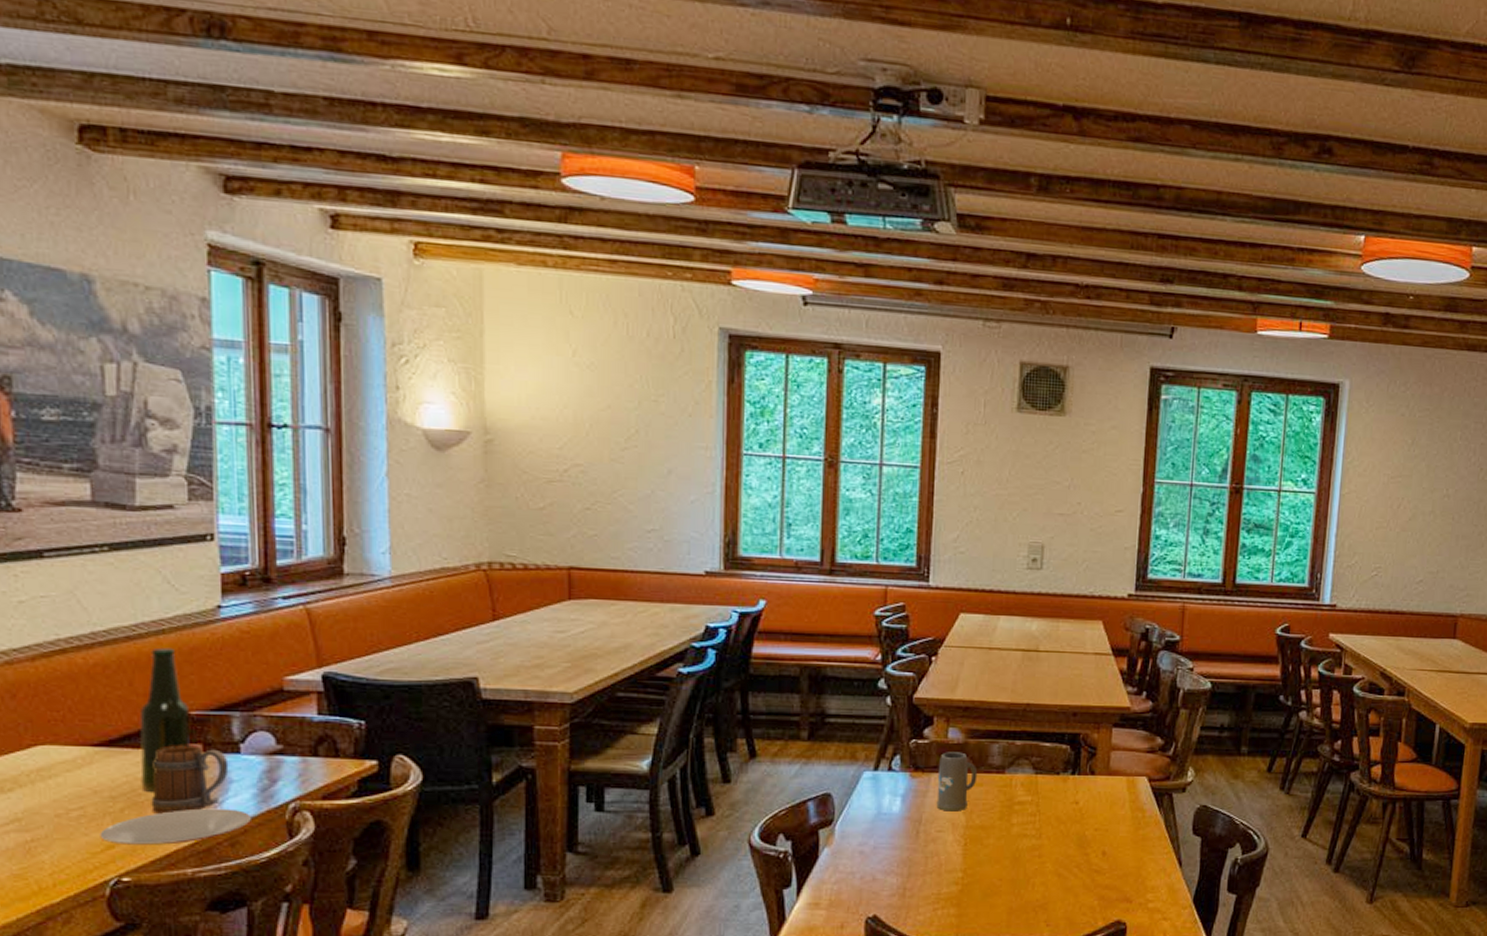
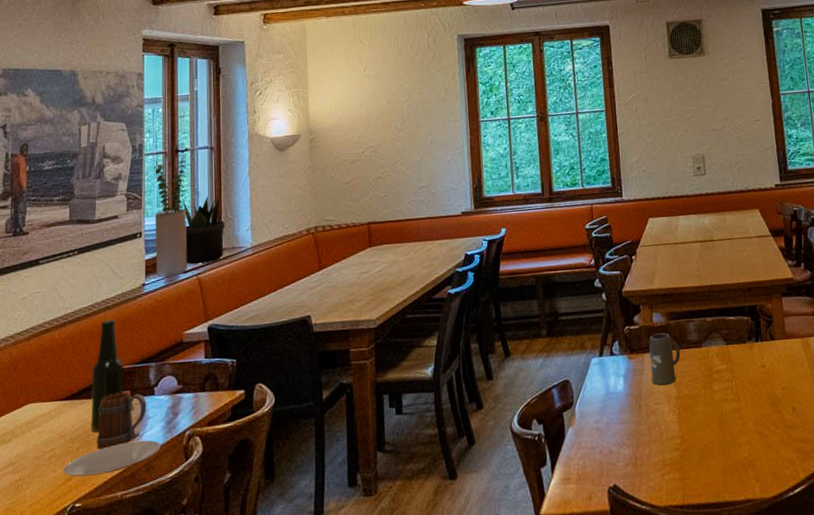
vase: none [230,431,289,601] -> present [153,154,187,278]
planter: none [278,494,350,590] -> present [181,194,226,265]

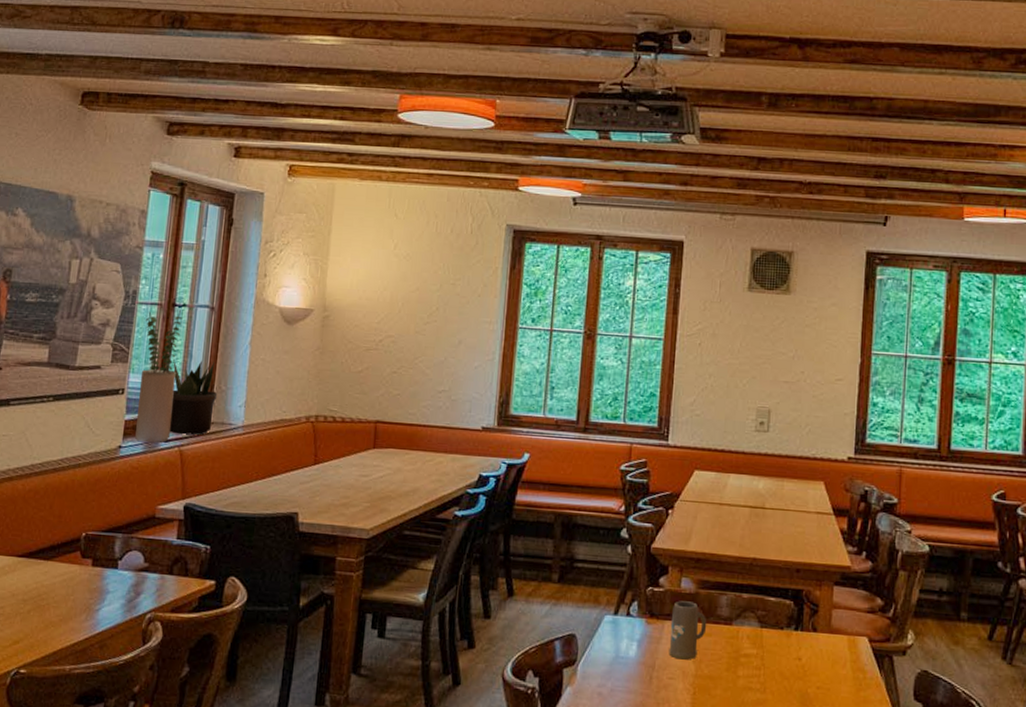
plate: present [63,440,160,478] -> none [10,613,118,644]
beer bottle: present [90,319,123,432] -> none [45,478,88,598]
beer mug: present [96,392,147,449] -> none [49,559,109,617]

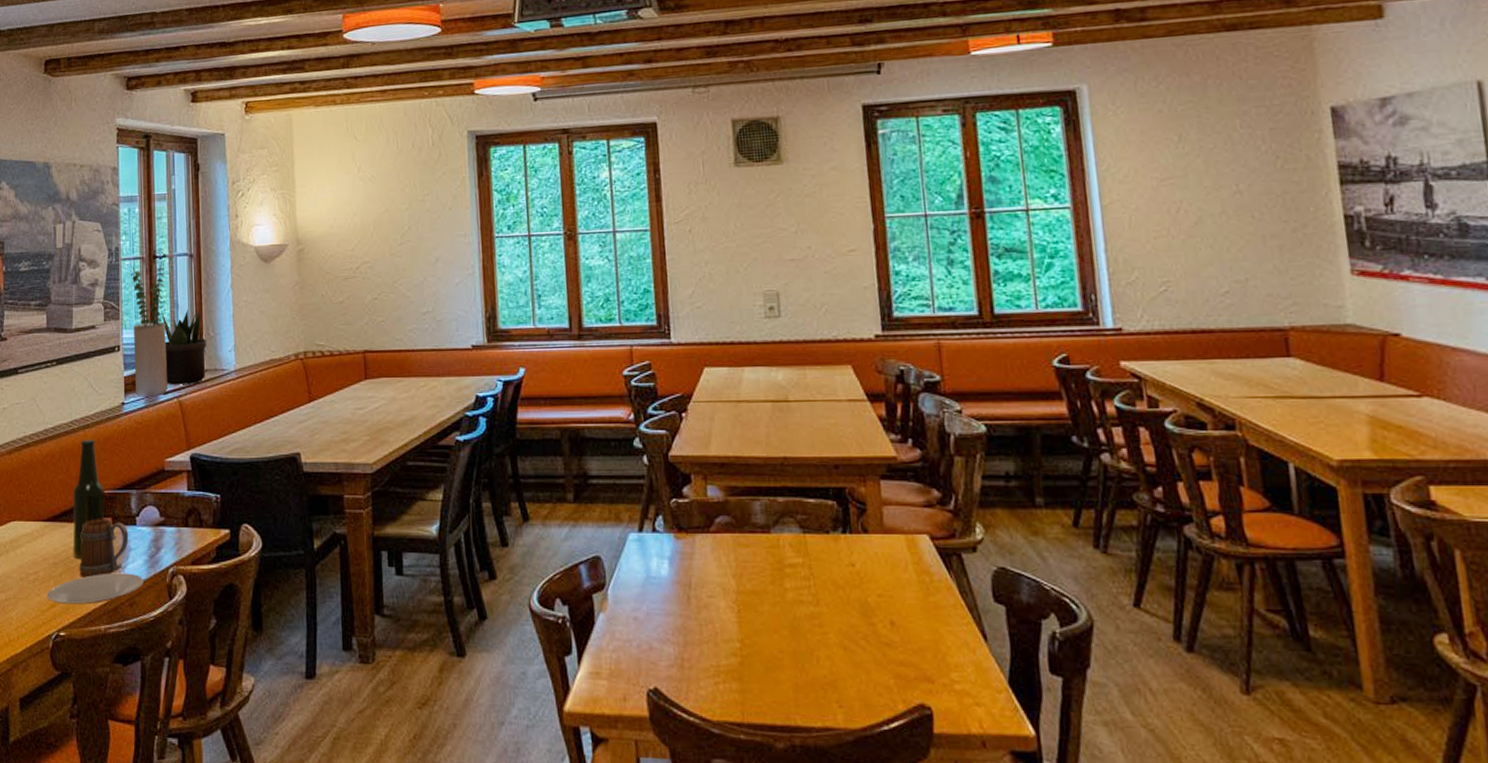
plate: none [10,613,118,644] -> present [47,573,143,606]
beer bottle: none [45,478,88,598] -> present [72,439,104,559]
beer mug: none [49,559,109,617] -> present [79,519,129,578]
beer mug: present [669,601,707,660] -> none [701,511,743,575]

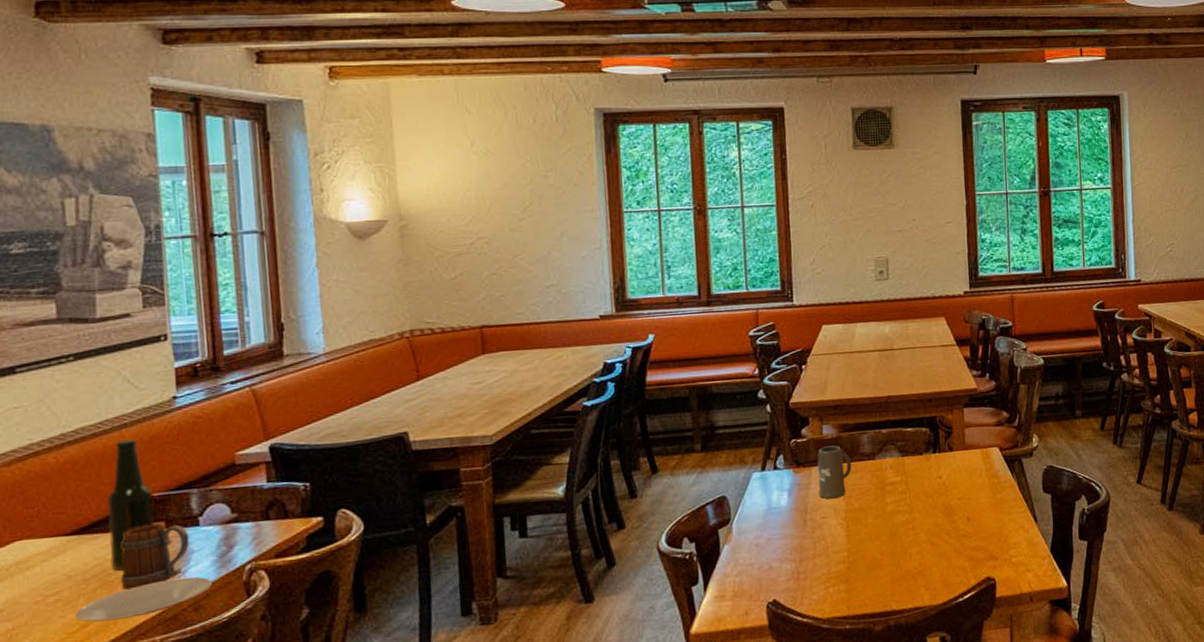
vase: present [130,260,167,397] -> none [178,239,236,389]
planter: present [160,308,207,386] -> none [222,289,288,374]
beer mug: none [701,511,743,575] -> present [817,445,852,499]

